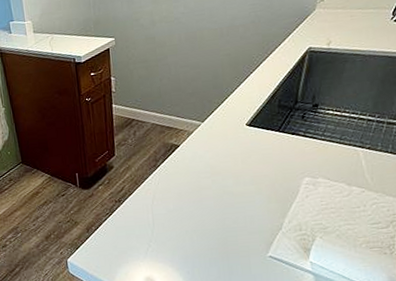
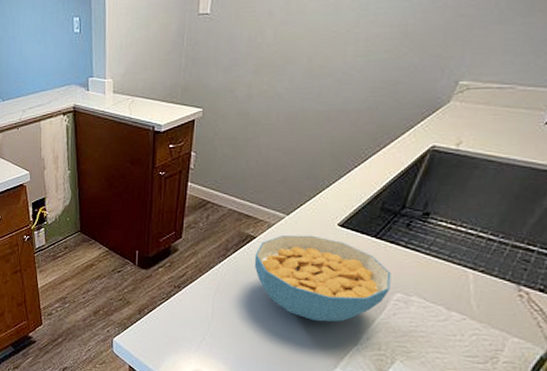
cereal bowl: none [181,137,299,214] -> present [254,235,392,322]

